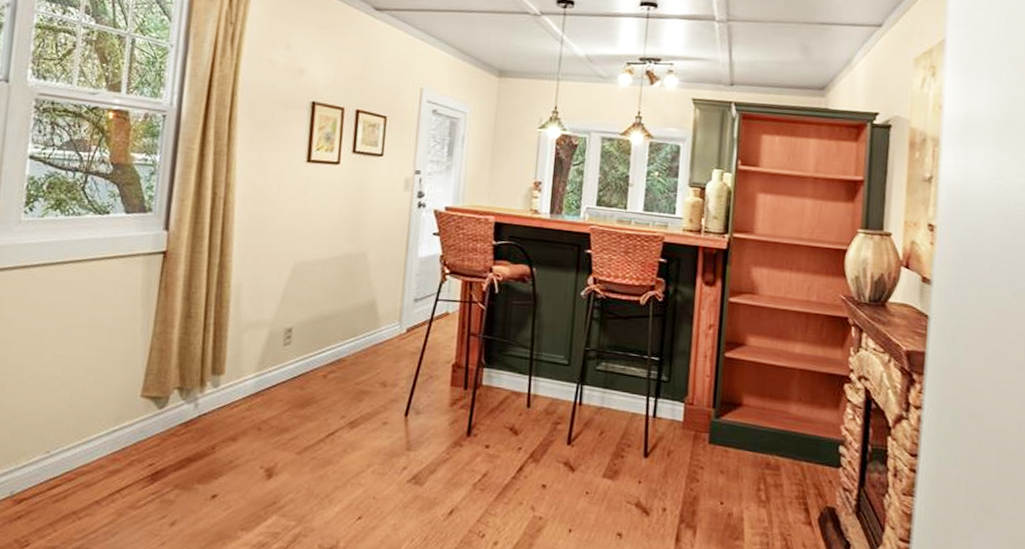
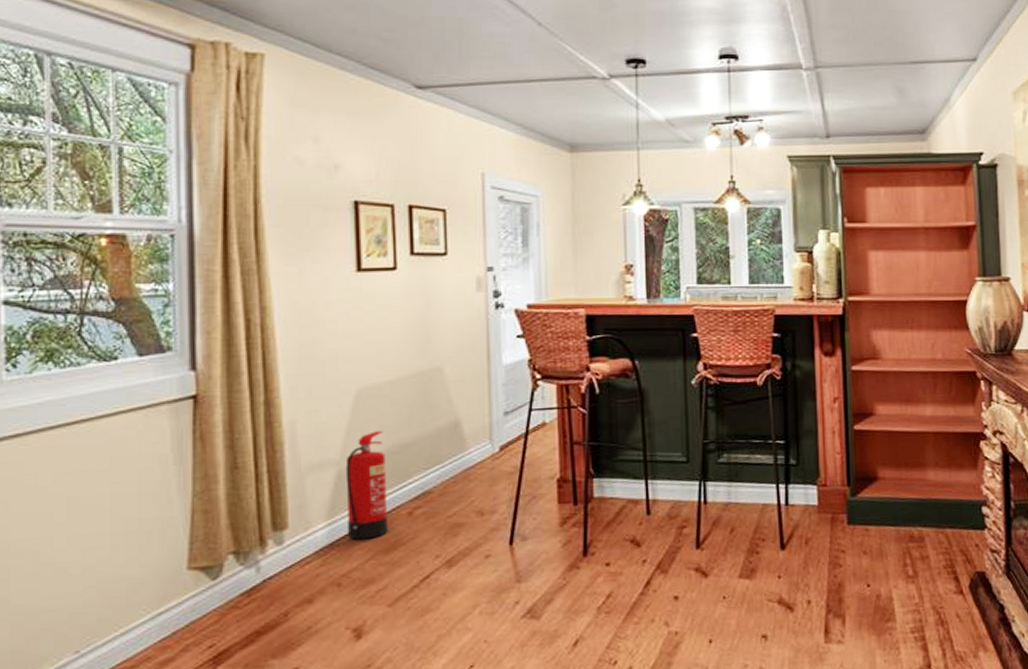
fire extinguisher: none [272,301,312,393] -> present [345,431,389,540]

